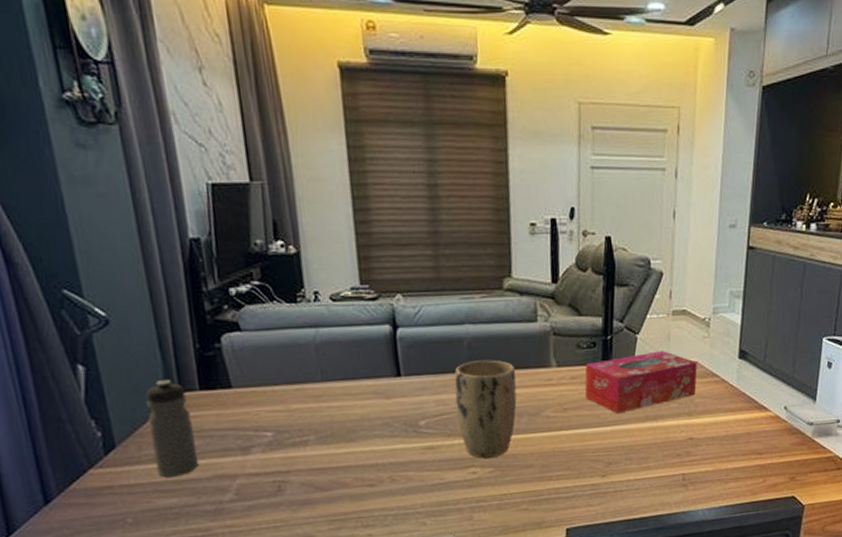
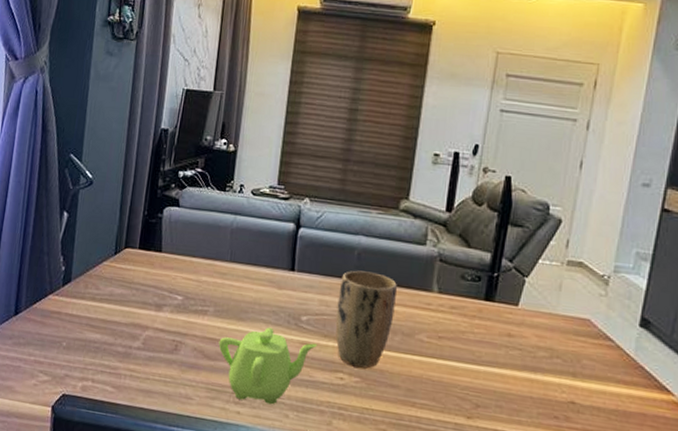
water bottle: present [145,380,200,477] -> none [93,235,129,317]
teapot: none [330,440,443,522] -> present [218,327,318,405]
tissue box: present [584,350,697,414] -> none [461,296,590,356]

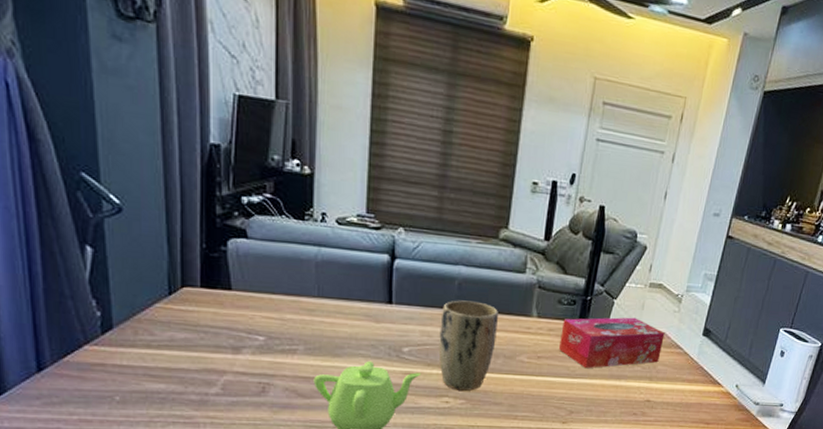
tissue box: none [461,296,590,356] -> present [558,317,665,369]

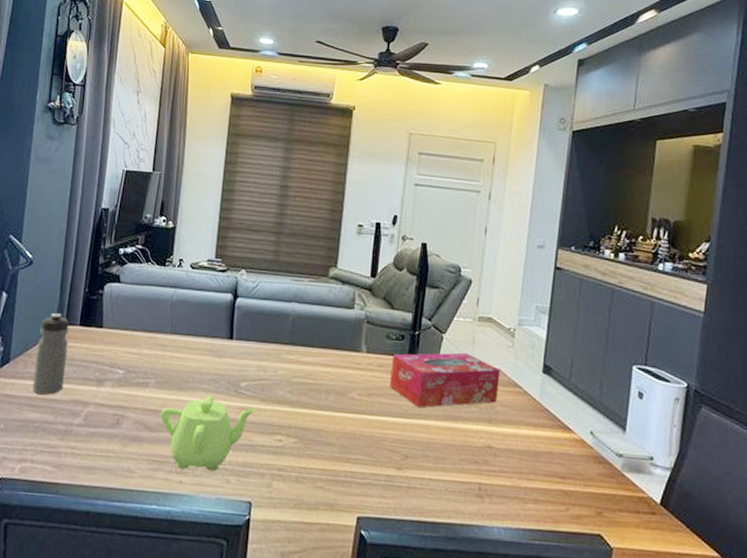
water bottle: none [147,272,191,364] -> present [32,313,70,395]
plant pot: present [438,300,498,391] -> none [273,335,329,429]

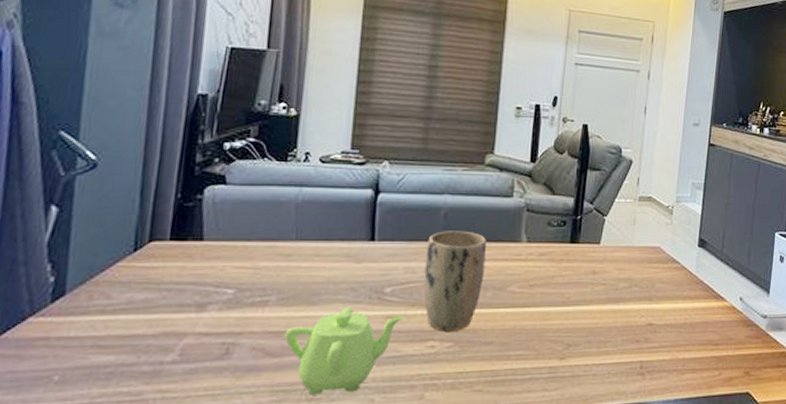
water bottle: present [32,313,70,395] -> none [102,228,155,331]
plant pot: none [273,335,329,429] -> present [423,231,486,332]
tissue box: present [389,352,500,408] -> none [551,234,660,294]

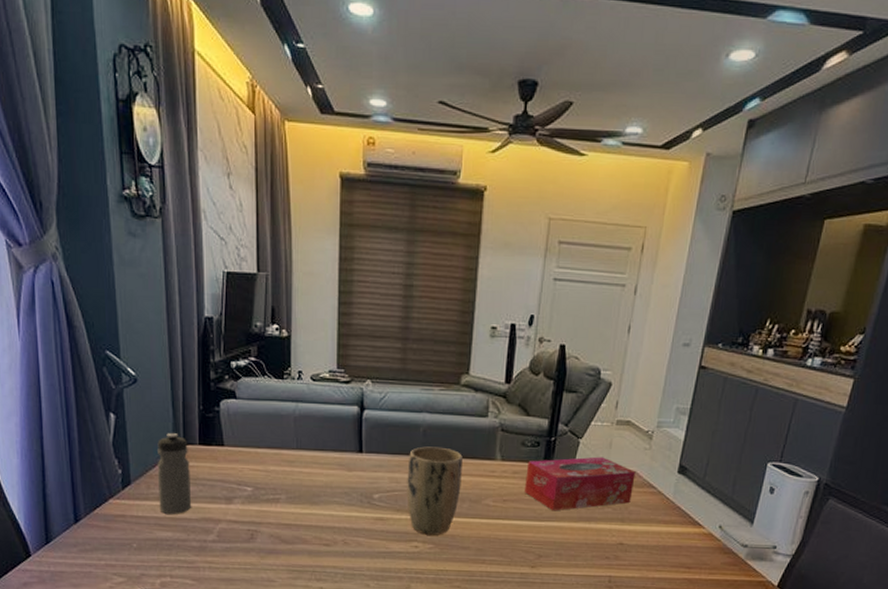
water bottle: none [102,228,155,331] -> present [157,433,192,514]
teapot: present [284,306,405,395] -> none [294,507,392,578]
tissue box: none [551,234,660,294] -> present [524,456,636,511]

